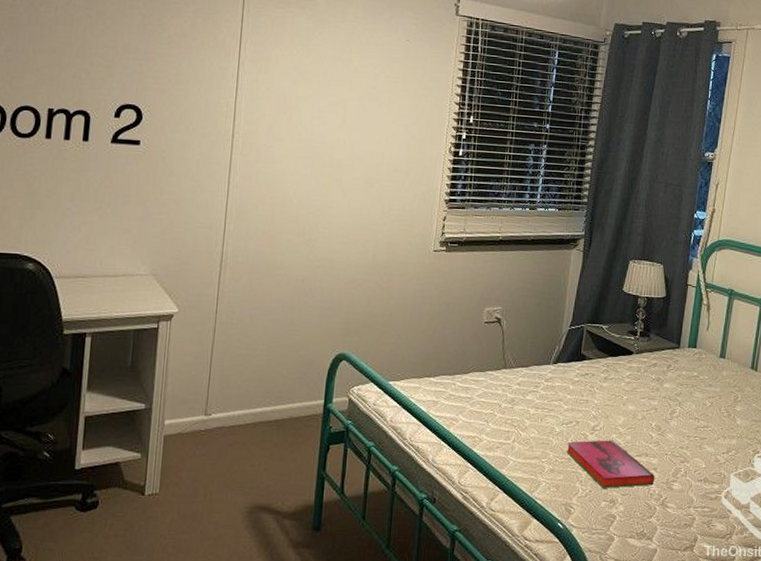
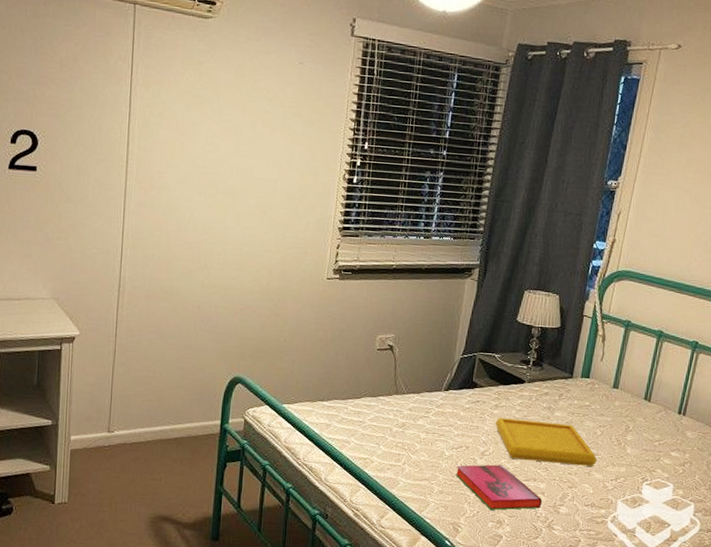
serving tray: none [605,391,707,439] -> present [495,418,597,466]

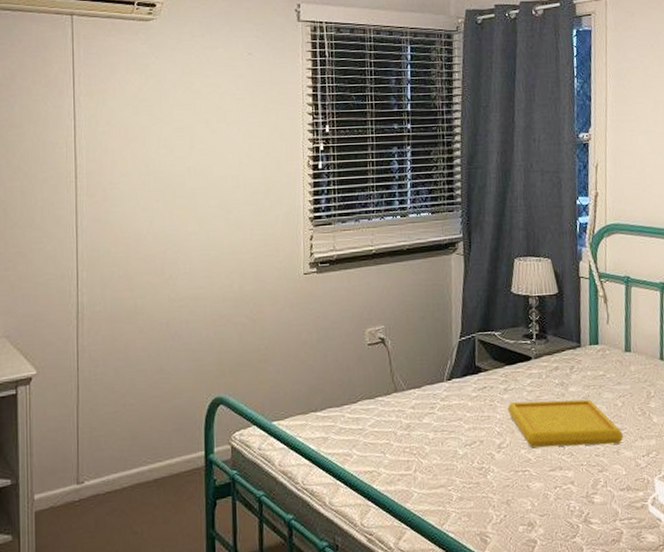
hardback book: present [455,464,542,510] -> none [472,456,573,511]

